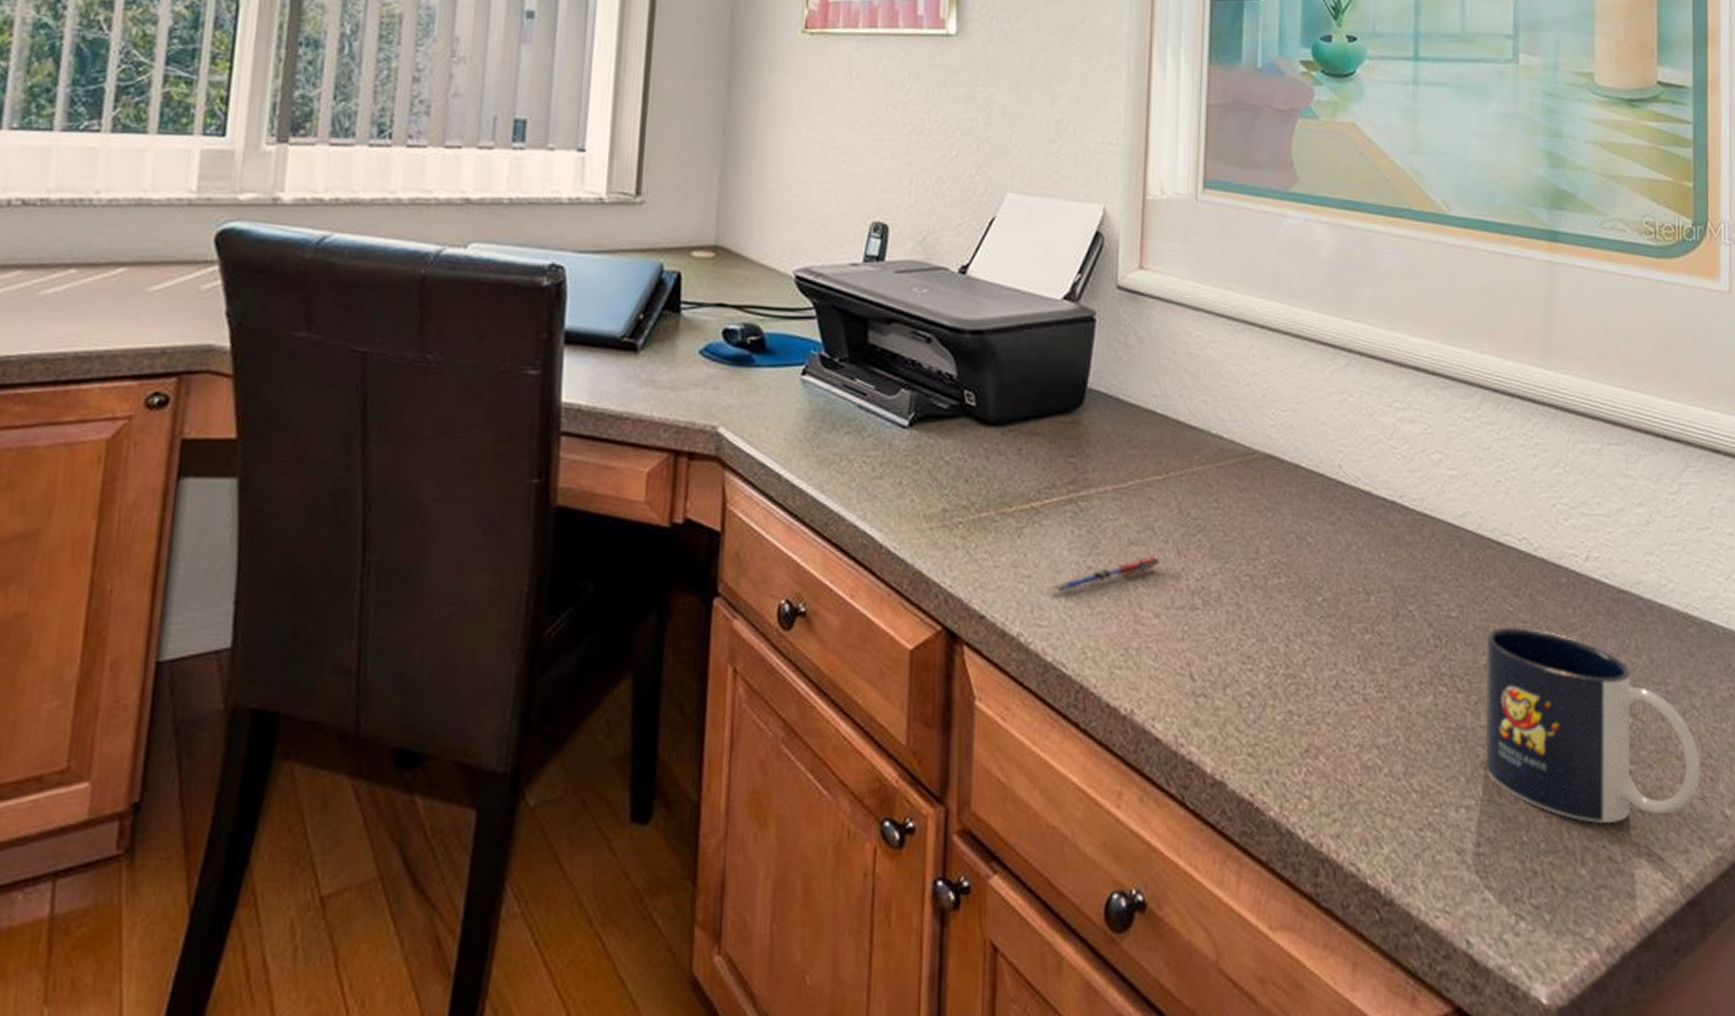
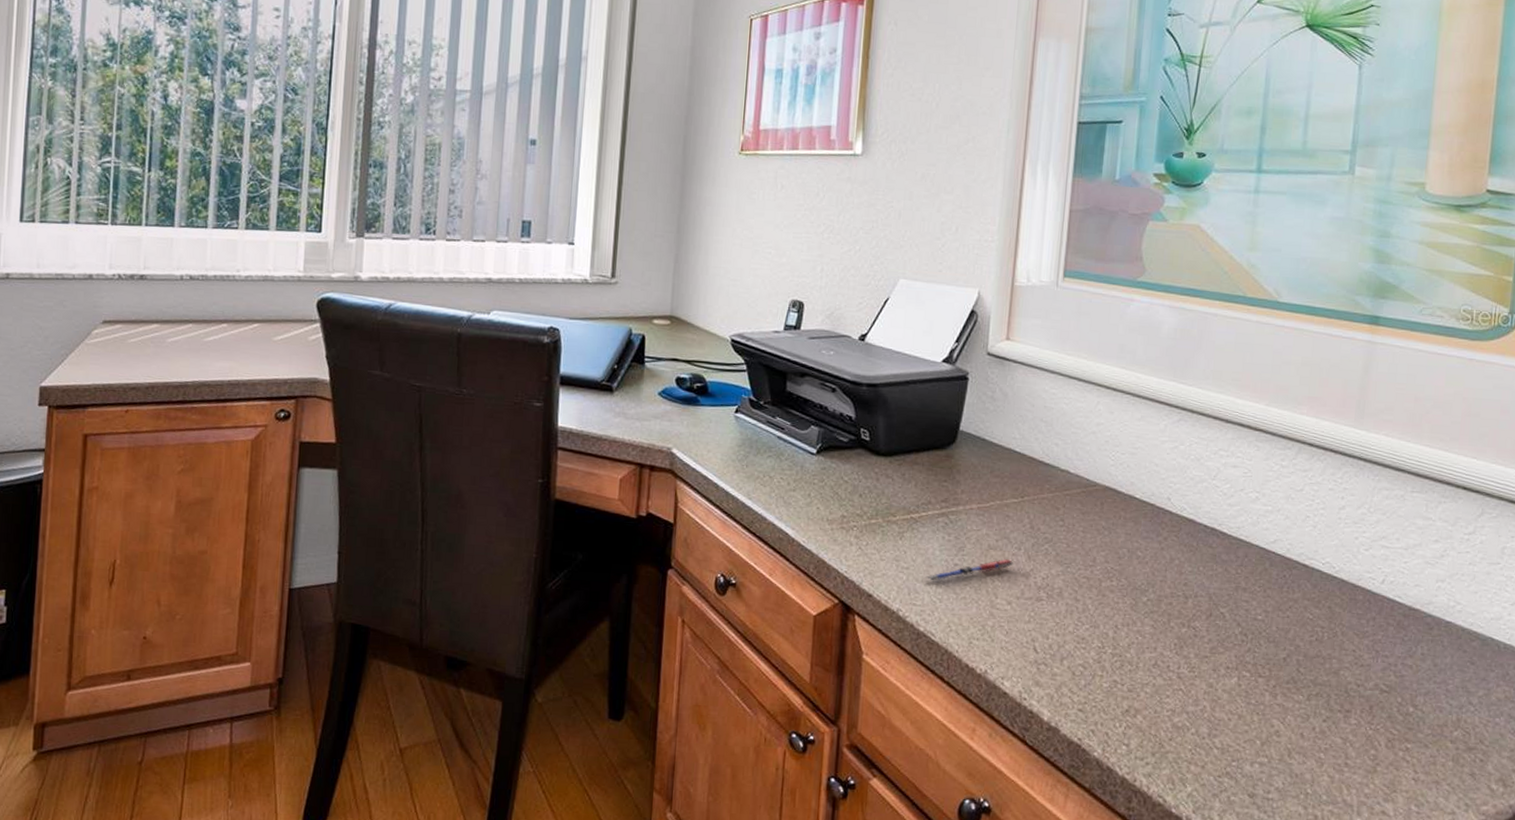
mug: present [1485,627,1701,824] -> none [1278,630,1473,787]

